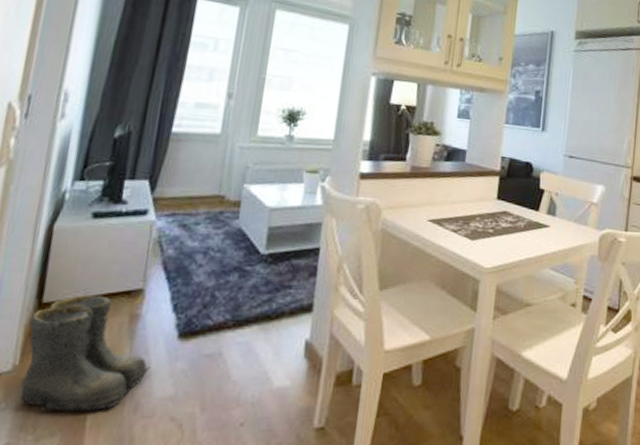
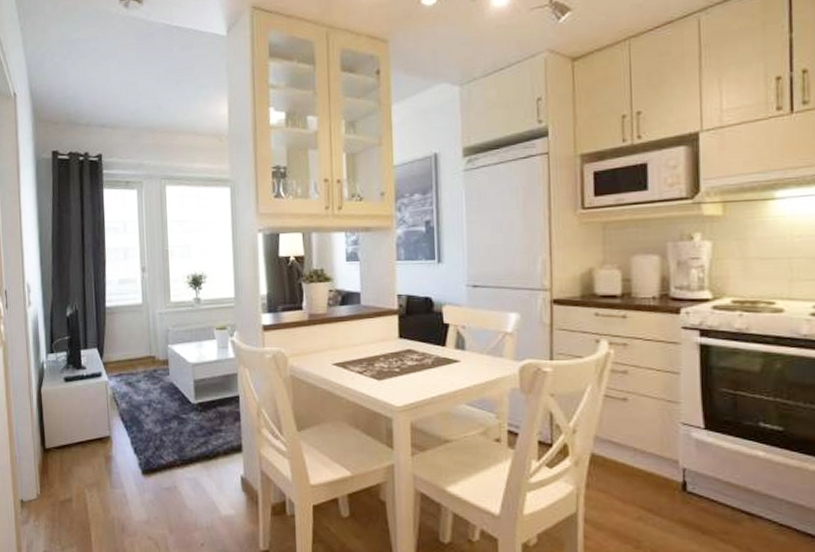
boots: present [20,294,151,412] -> none [40,441,127,530]

